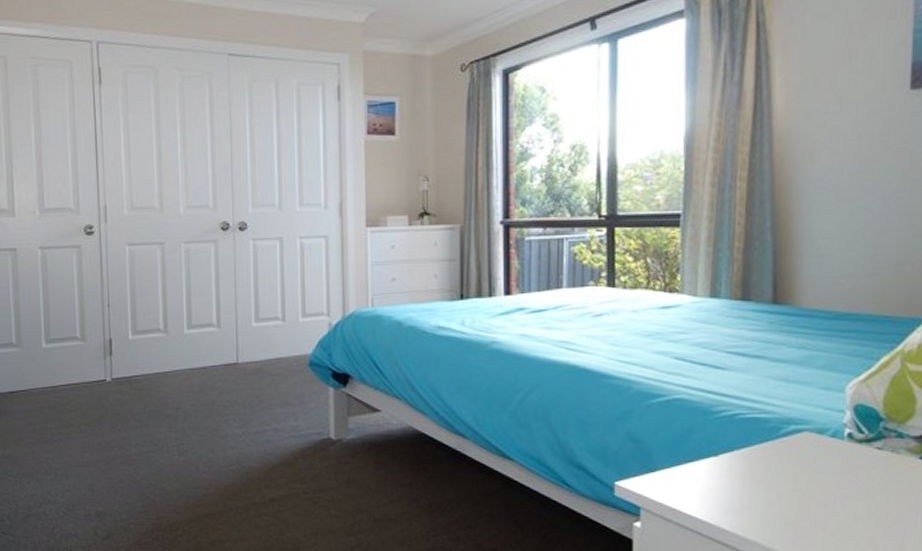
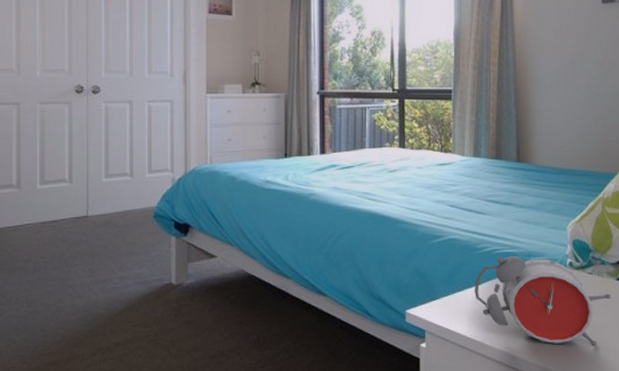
alarm clock: none [709,423,912,540] -> present [475,256,612,345]

